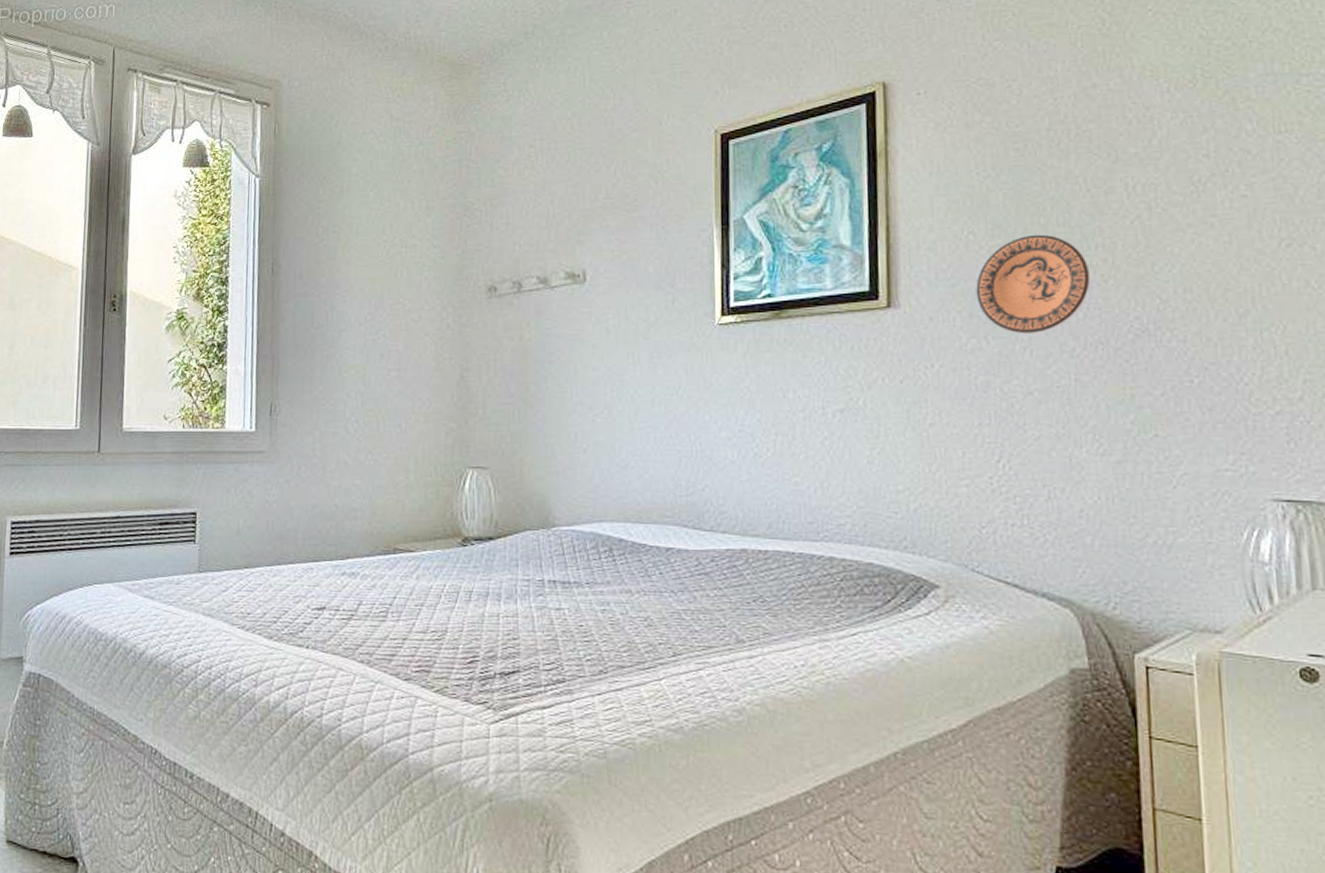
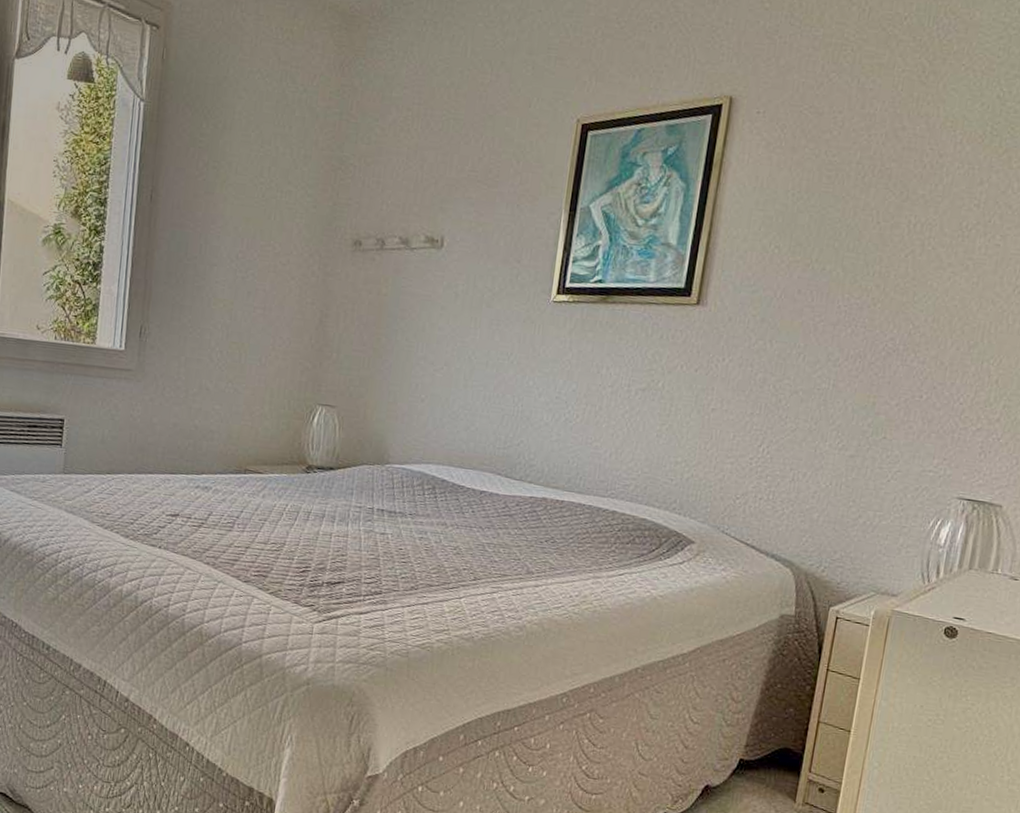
decorative plate: present [976,234,1091,333] -> none [770,255,865,342]

